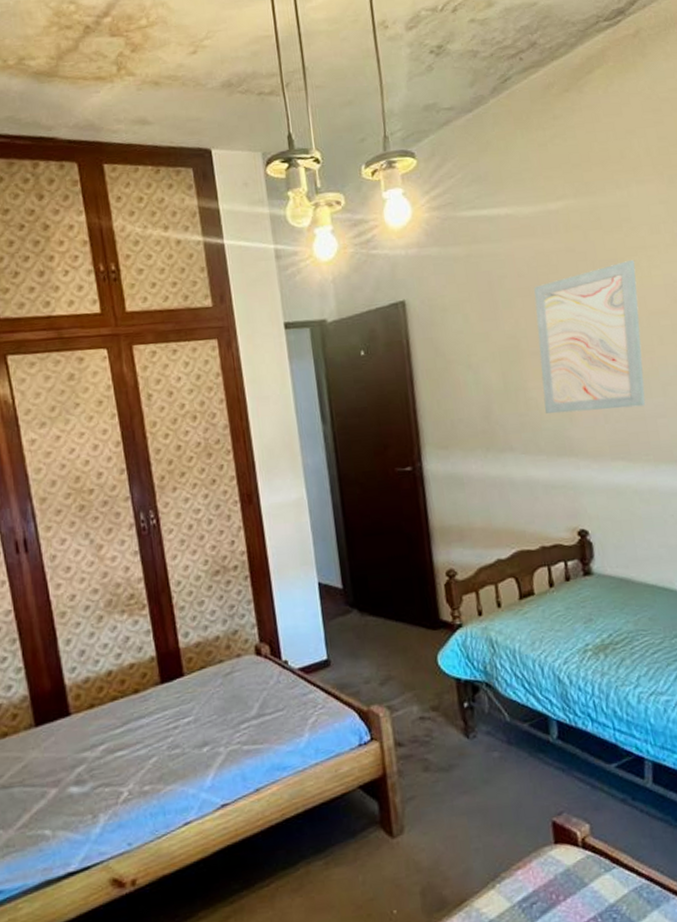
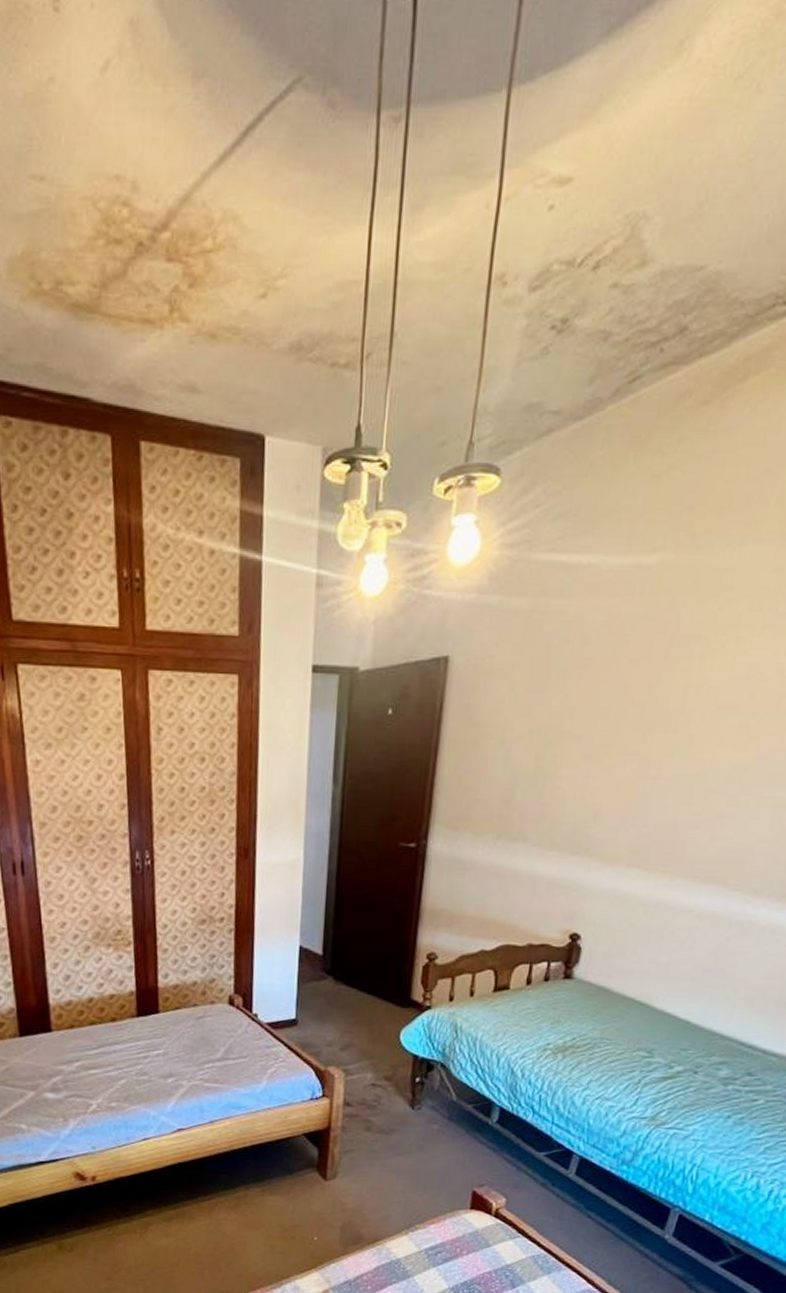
wall art: present [534,259,646,415] -> none [569,639,721,813]

